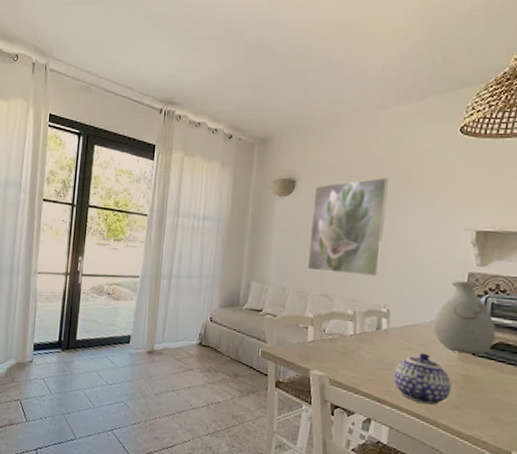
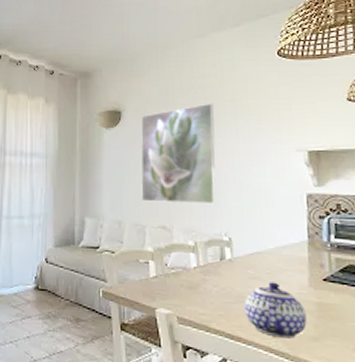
vase: present [433,281,496,356] -> none [278,203,345,281]

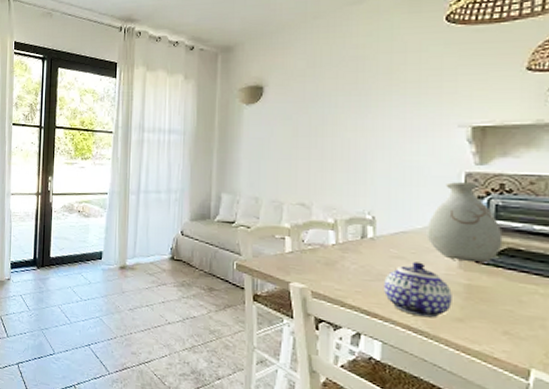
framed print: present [140,103,216,205] -> none [280,76,365,183]
vase: none [278,203,345,281] -> present [426,182,503,263]

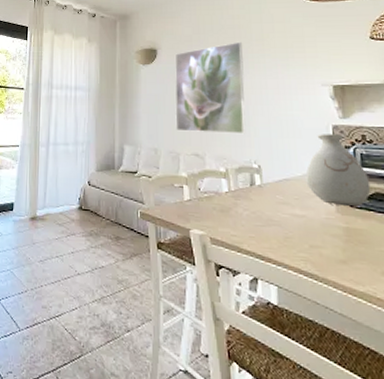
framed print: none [280,76,365,183] -> present [174,41,246,134]
teapot: present [384,262,452,319] -> none [274,207,335,261]

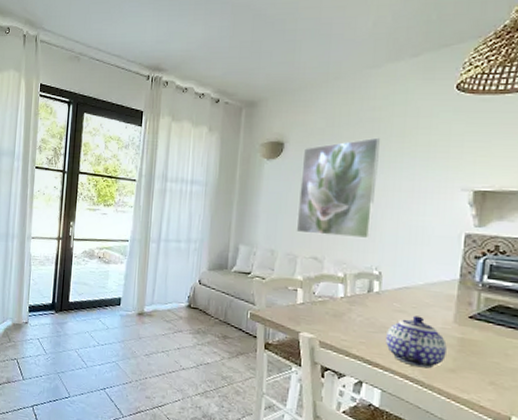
teapot: none [274,207,335,261] -> present [386,315,447,369]
vase: present [305,134,371,207] -> none [427,242,495,319]

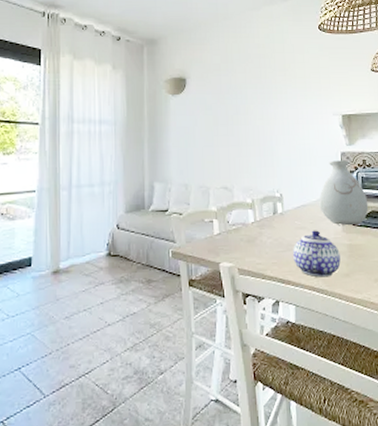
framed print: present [296,137,380,239] -> none [204,71,270,165]
vase: none [427,242,495,319] -> present [319,160,369,226]

